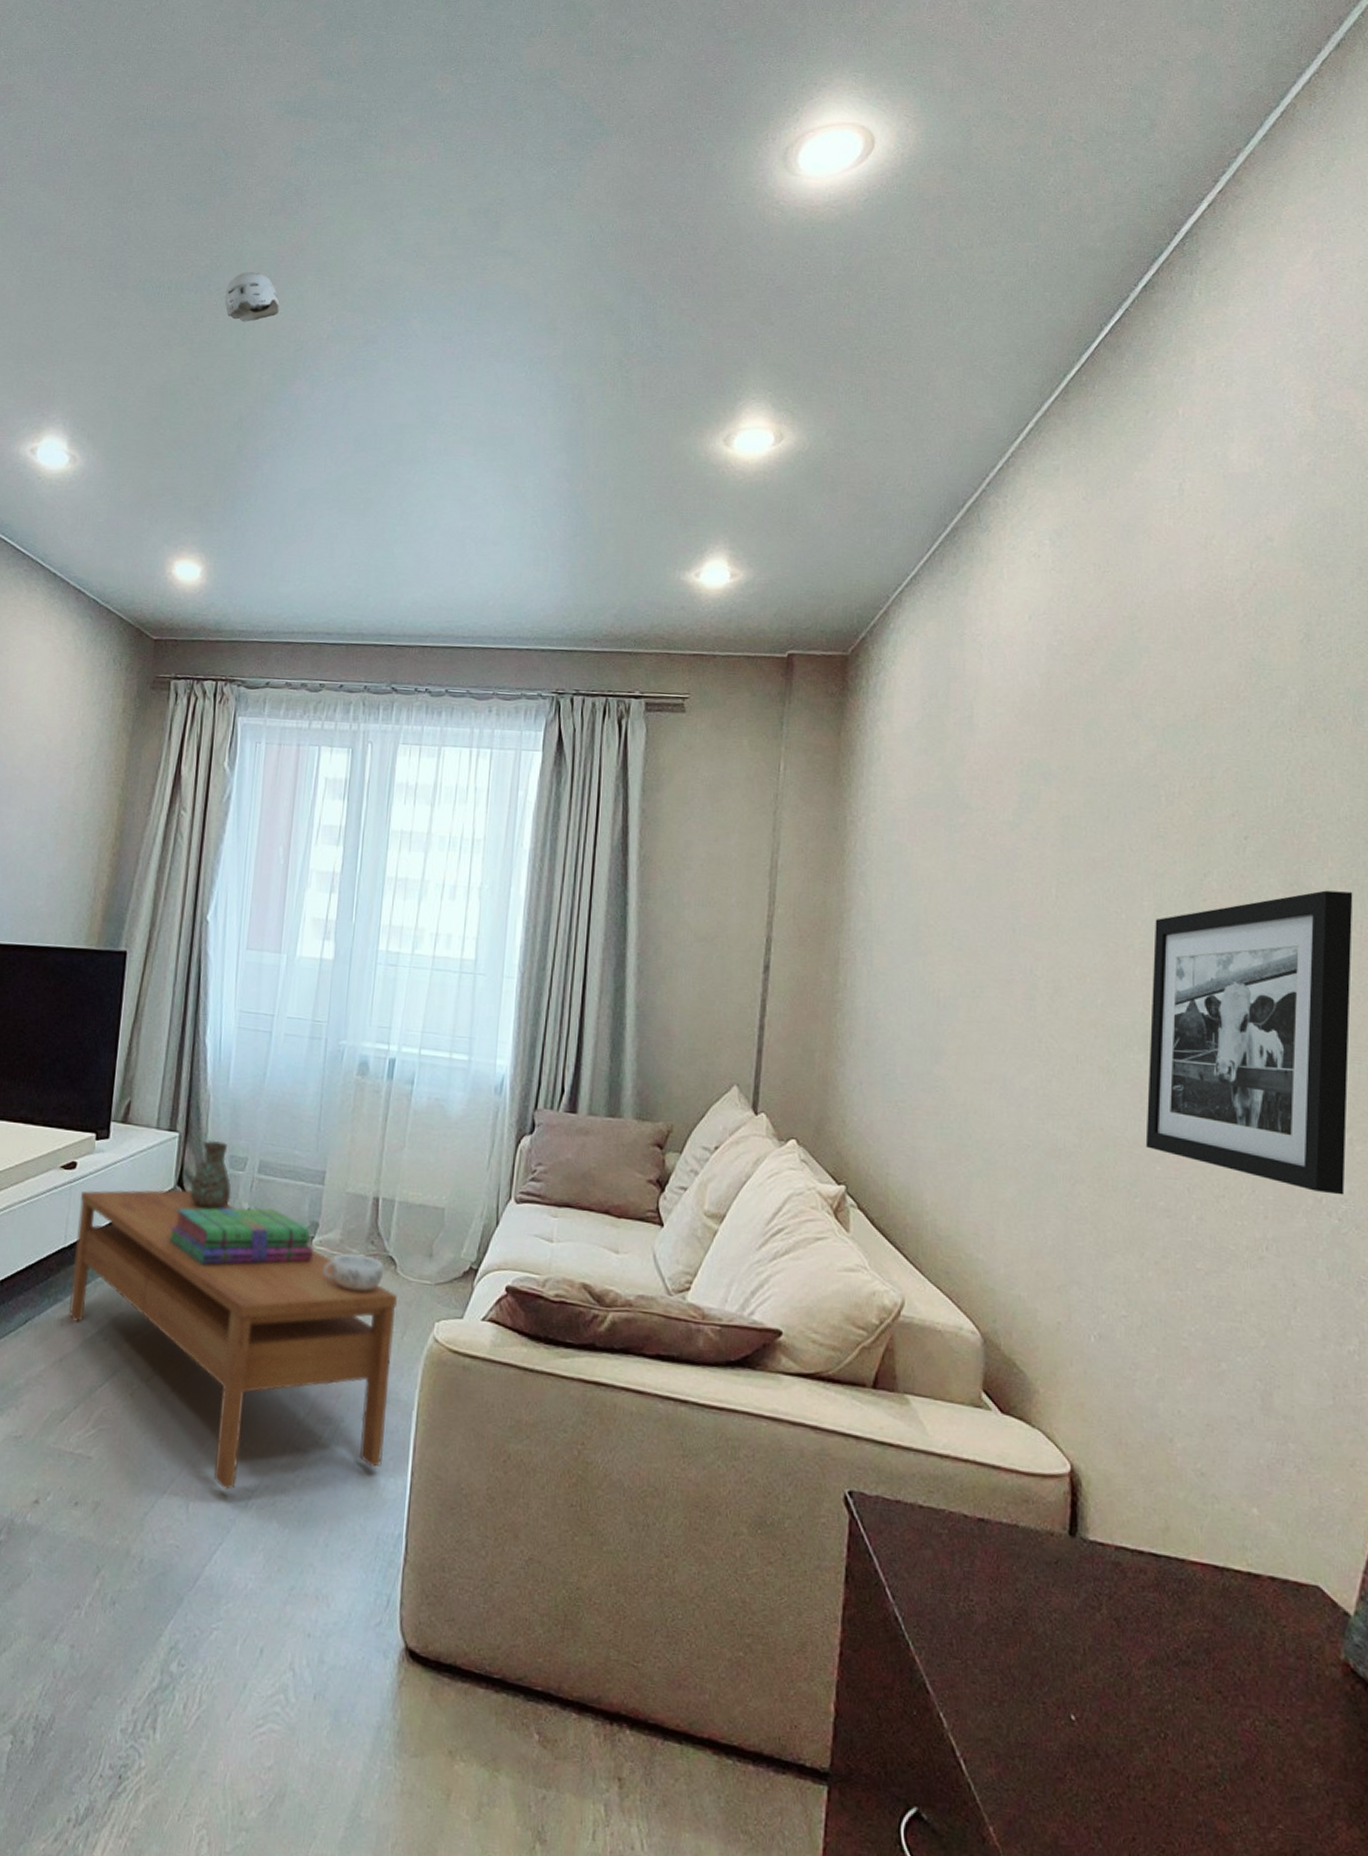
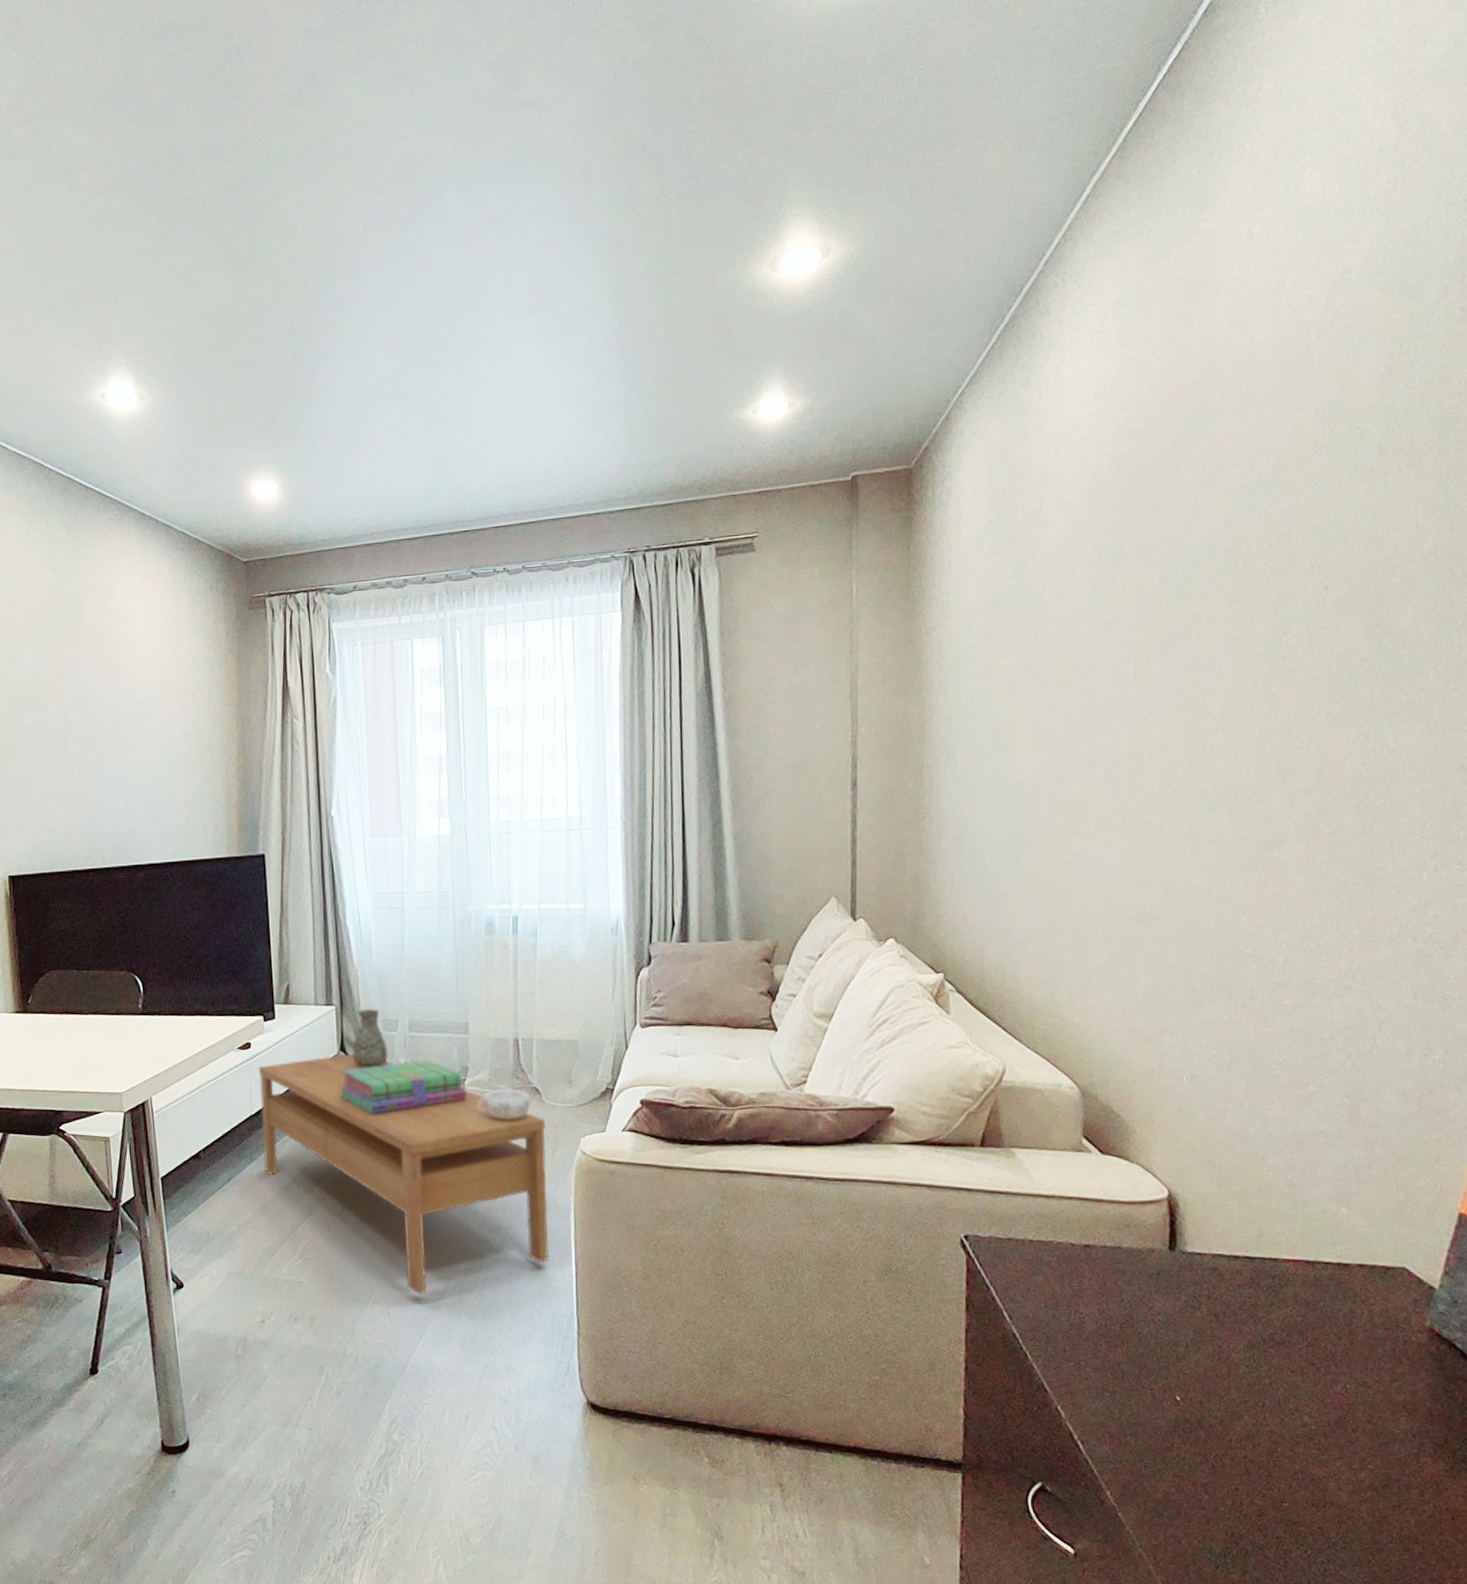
smoke detector: present [225,271,280,323] -> none [259,172,313,228]
picture frame: present [1145,890,1353,1195] -> none [1230,627,1438,921]

